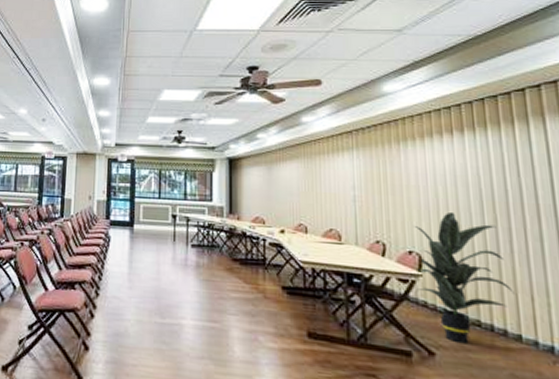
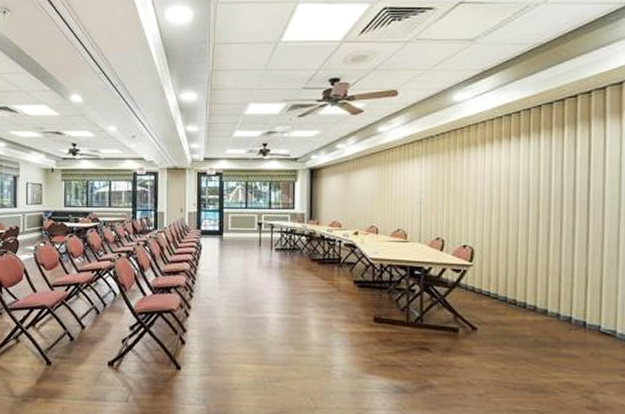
indoor plant: present [414,211,514,344] -> none [468,209,546,320]

